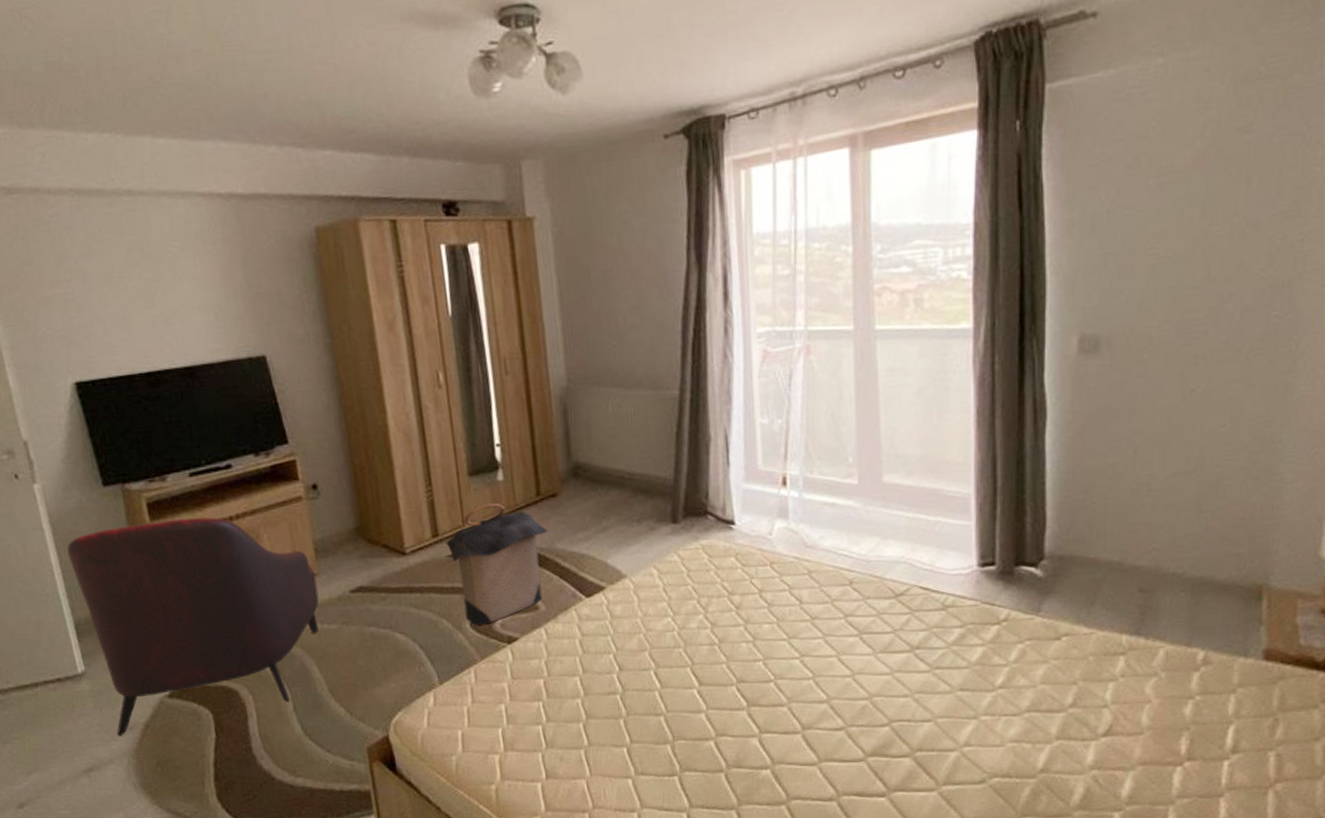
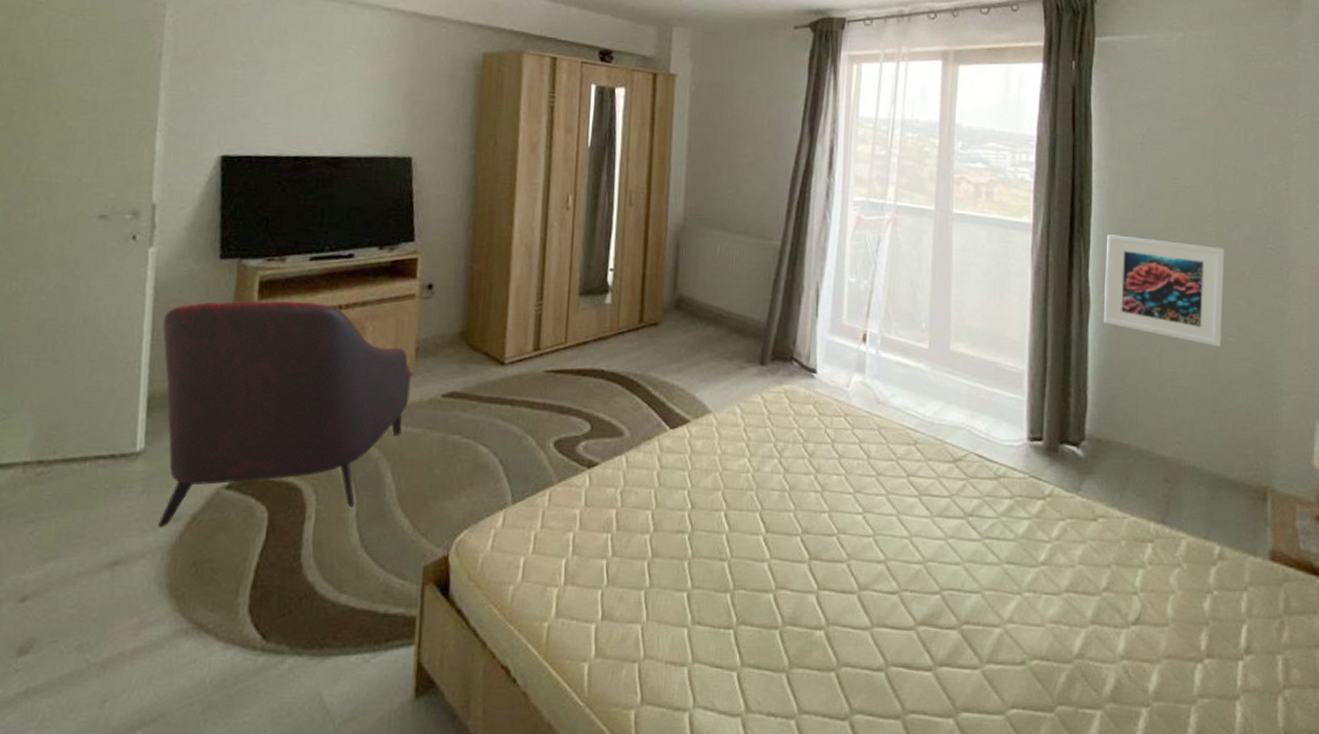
laundry hamper: present [444,503,548,626] -> none [544,324,644,446]
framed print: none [1063,324,1216,440] -> present [1103,234,1225,347]

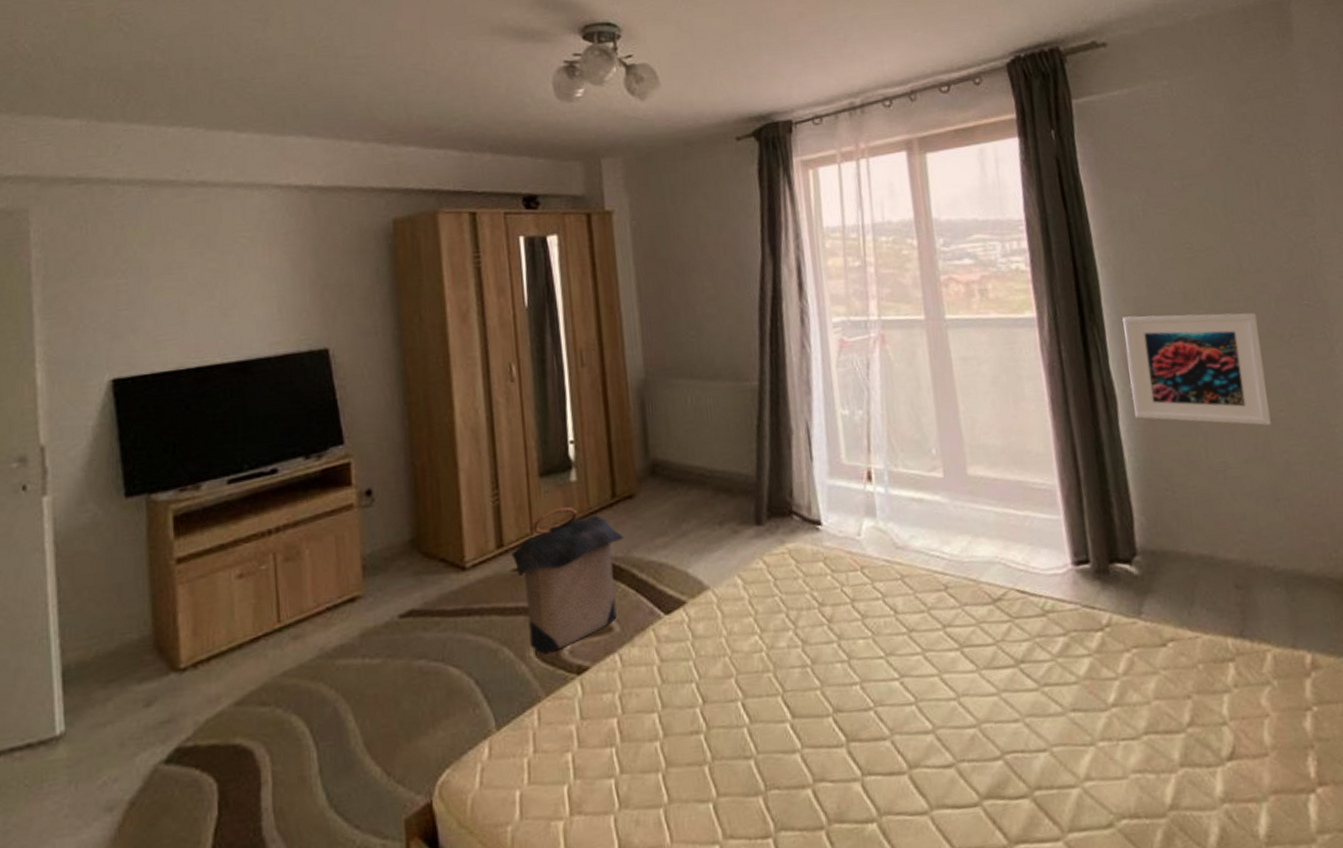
armchair: present [158,300,411,527] -> none [68,531,363,821]
laundry hamper: none [544,324,644,446] -> present [510,506,623,654]

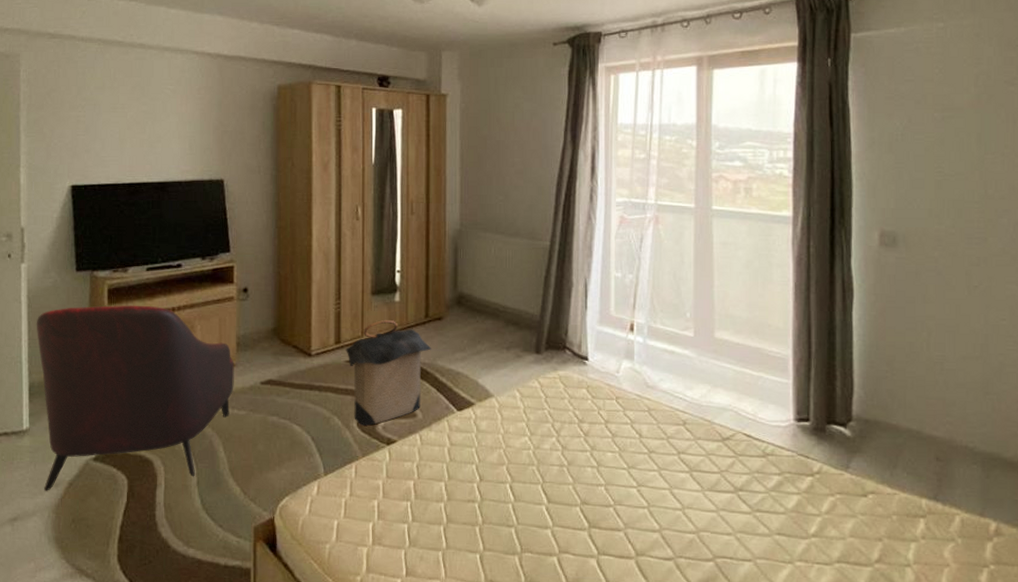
armchair: none [68,531,363,821] -> present [36,305,234,491]
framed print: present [1122,312,1271,426] -> none [867,224,994,330]

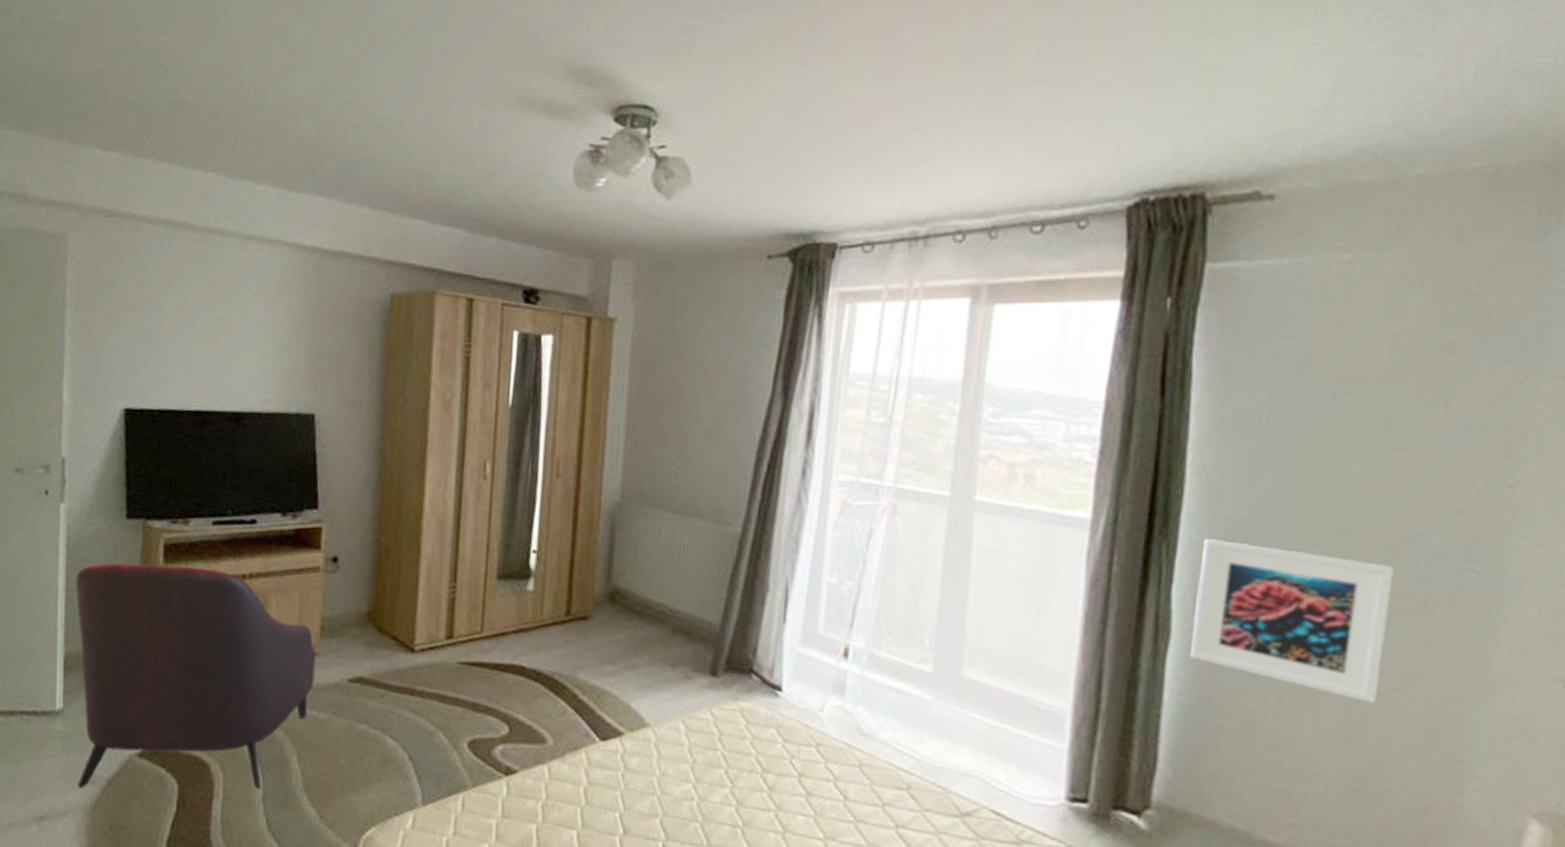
laundry hamper: present [345,319,431,426] -> none [458,613,571,748]
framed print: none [867,224,994,330] -> present [1190,539,1394,703]

